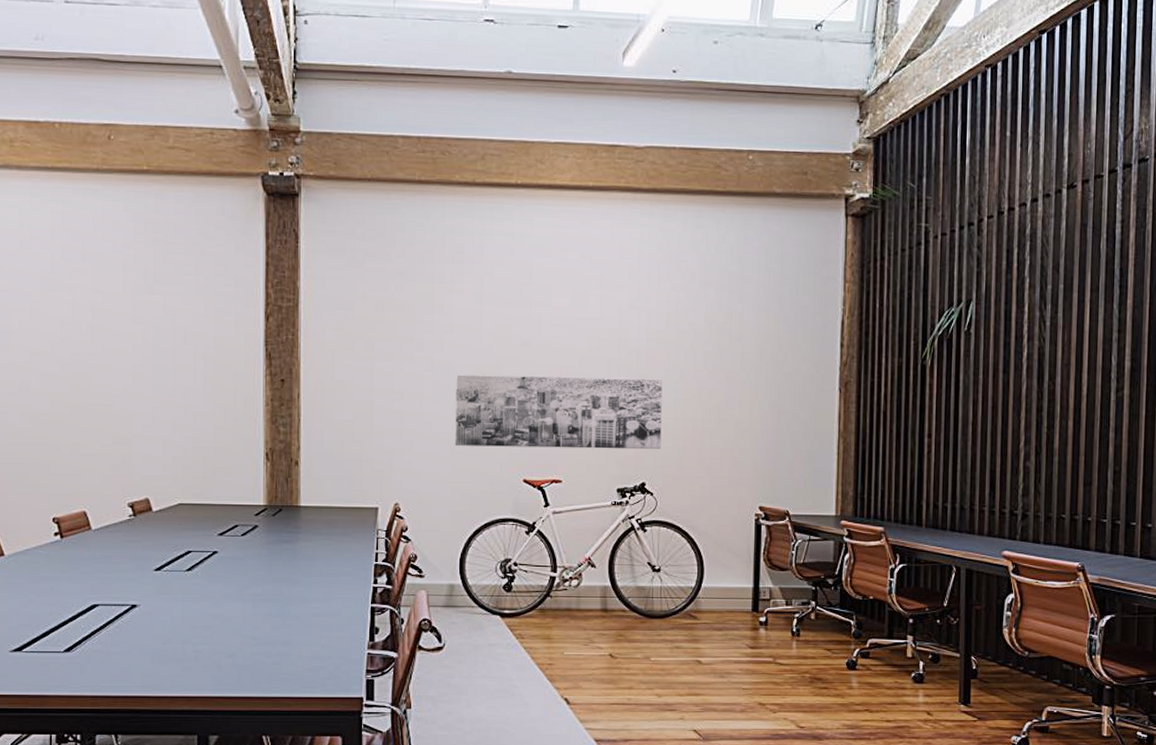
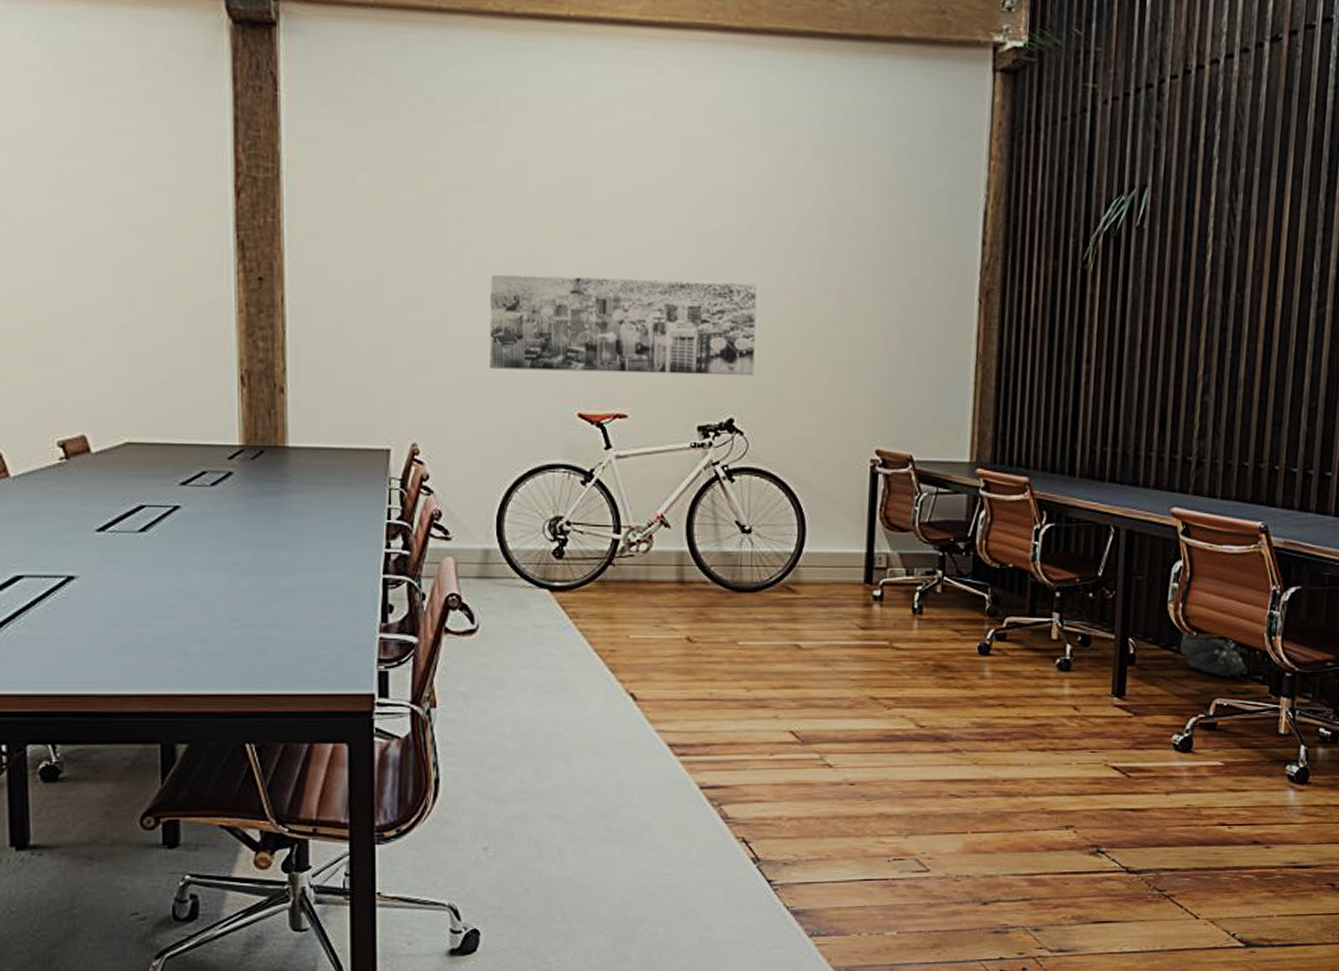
backpack: none [1015,653,1073,689] -> present [1180,633,1247,677]

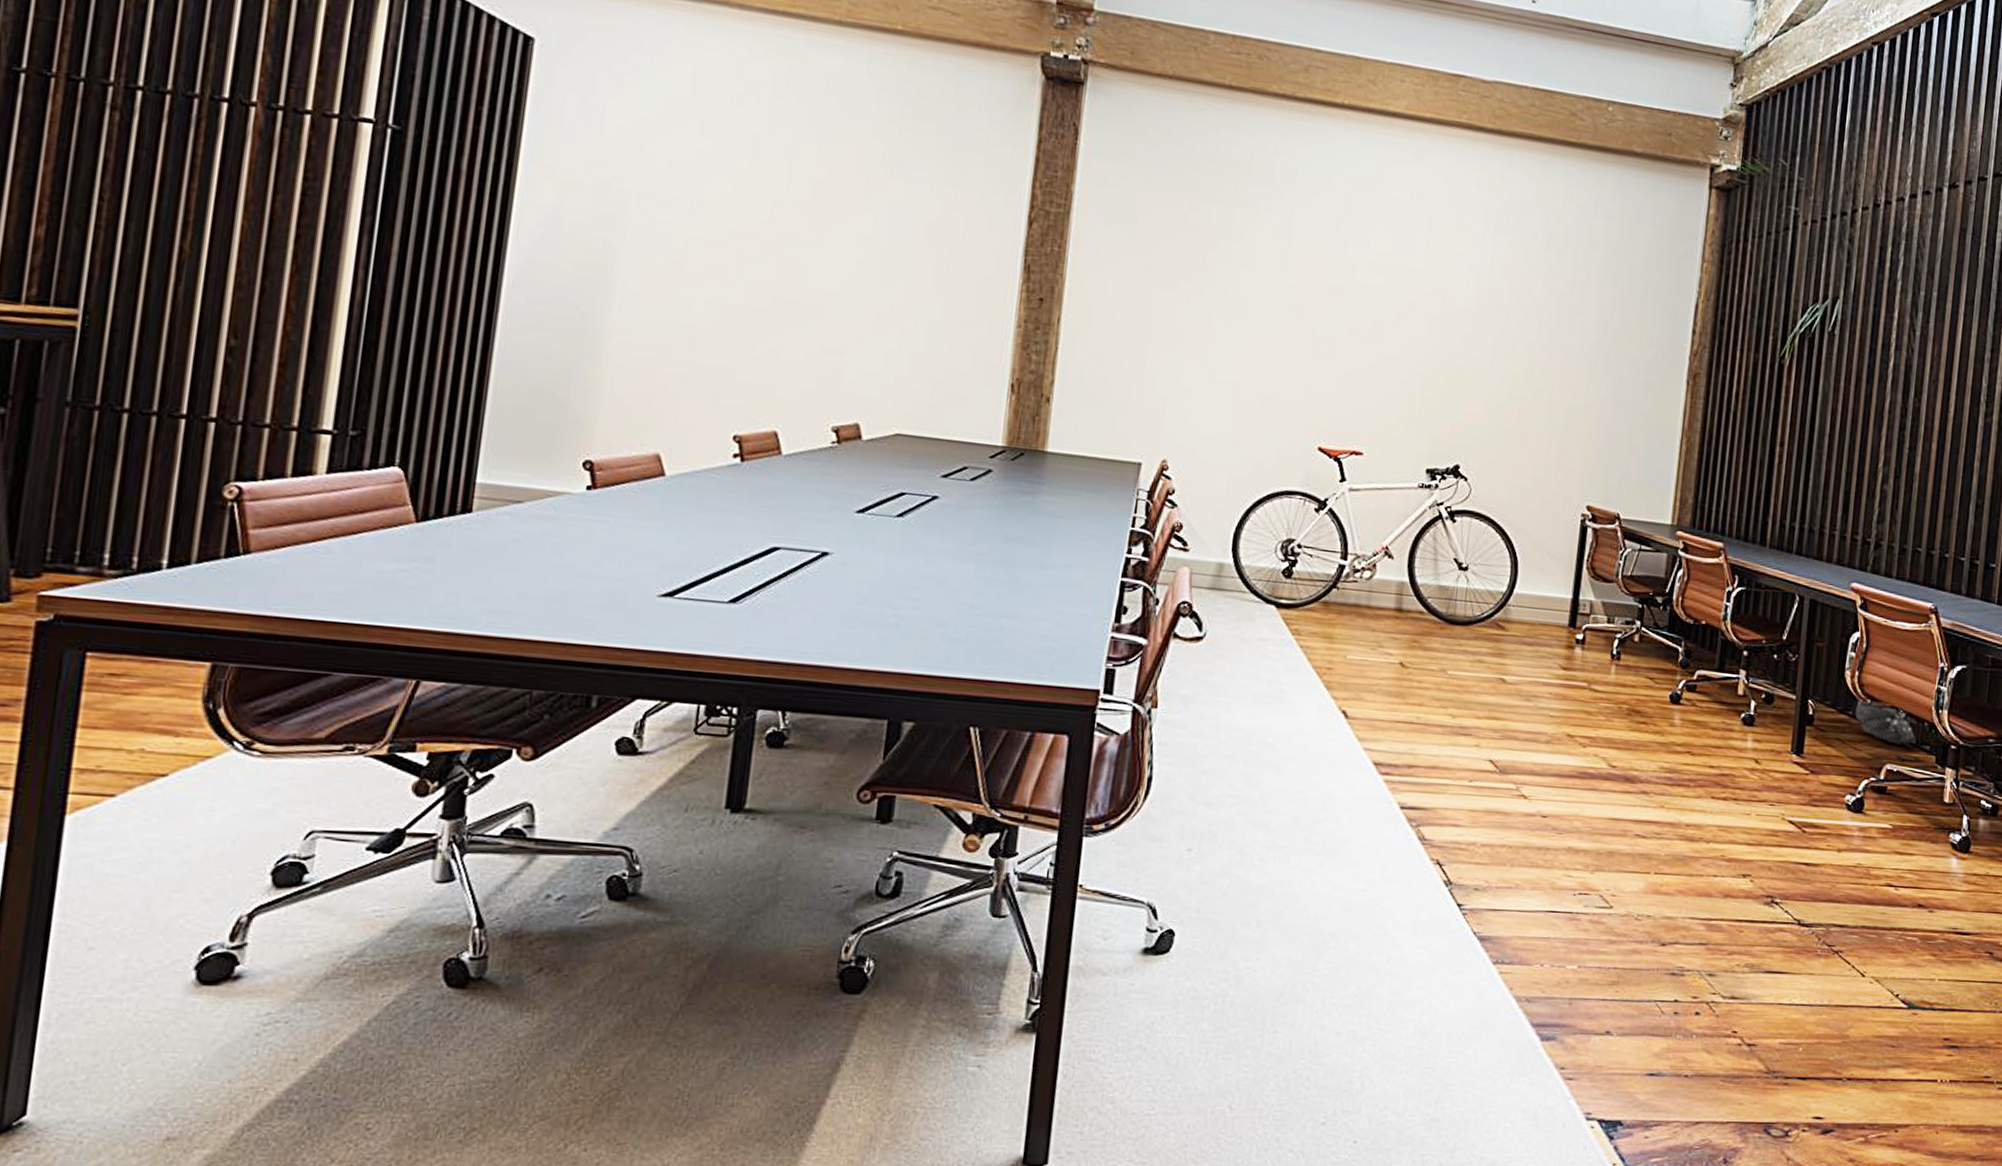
wall art: present [490,274,757,377] -> none [1241,316,1490,429]

